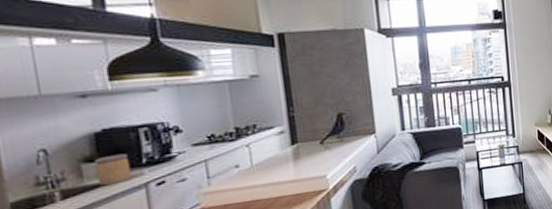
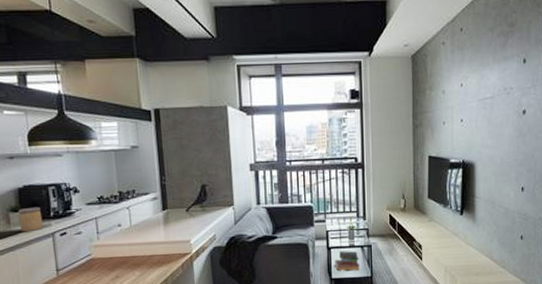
books: none [487,169,511,192] -> present [335,251,359,271]

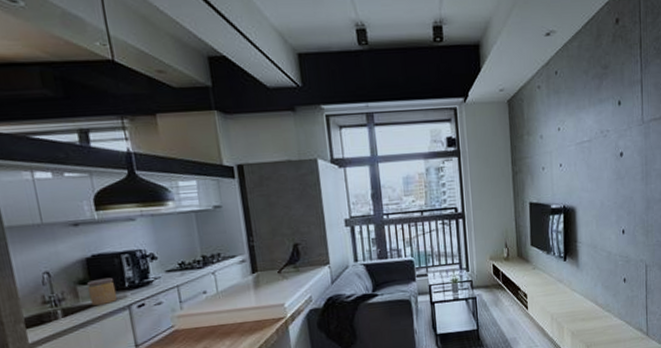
books: present [335,251,359,271] -> none [439,304,465,326]

